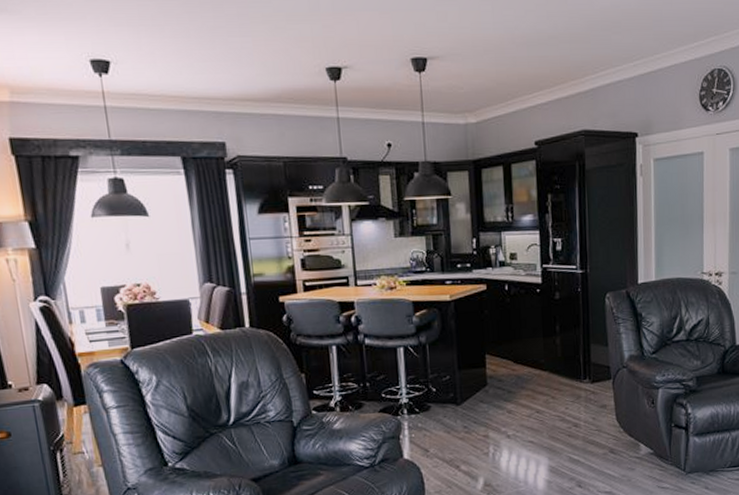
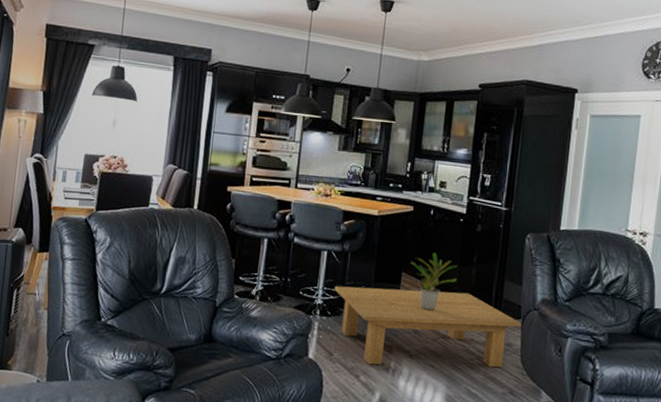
coffee table: none [418,363,613,453] -> present [334,285,522,368]
potted plant: none [493,329,542,389] -> present [410,253,457,312]

